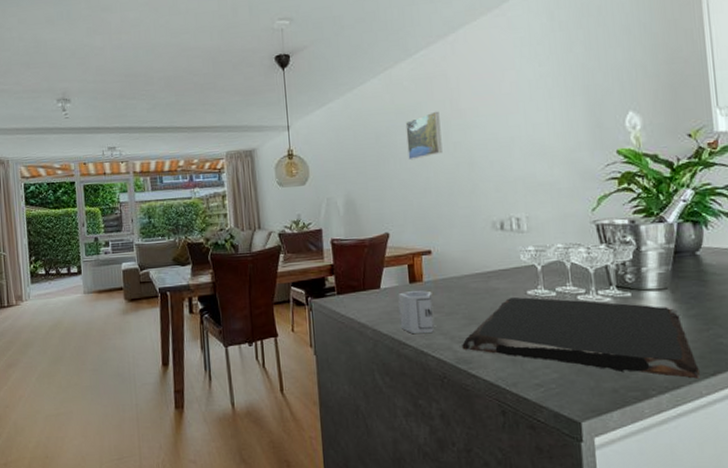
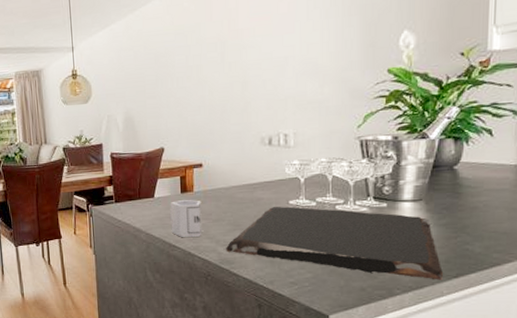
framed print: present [405,111,443,161] -> none [184,31,218,80]

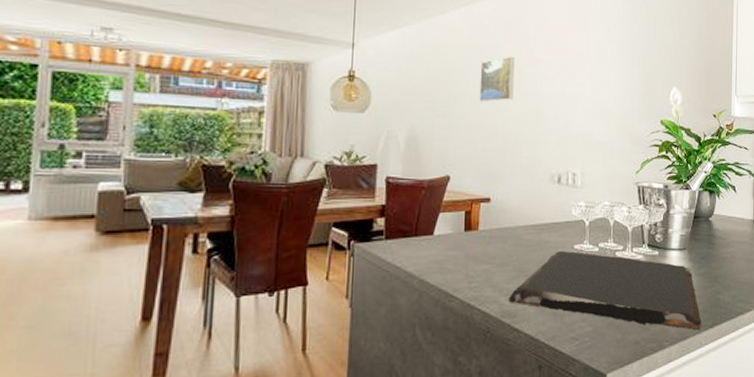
cup: present [170,199,202,237] -> none [449,238,486,285]
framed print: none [184,31,218,80] -> present [479,56,515,103]

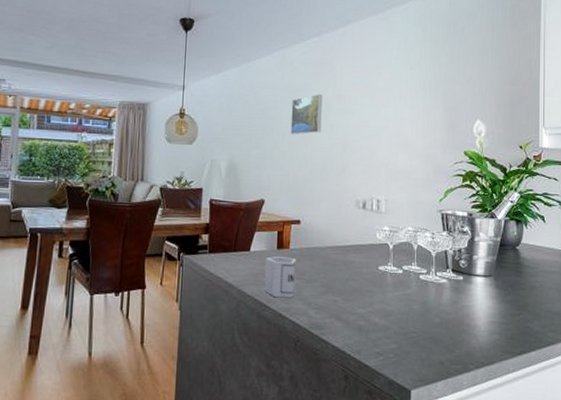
cup: none [449,238,486,285] -> present [264,255,296,297]
cutting board: present [509,251,701,331] -> none [317,271,509,357]

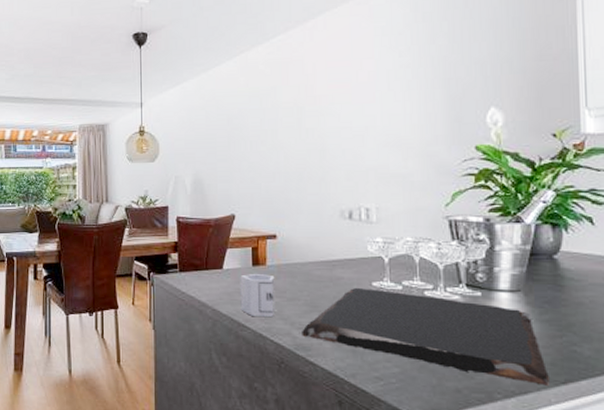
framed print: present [290,94,323,135] -> none [258,96,294,144]
cutting board: none [317,271,509,357] -> present [302,288,549,386]

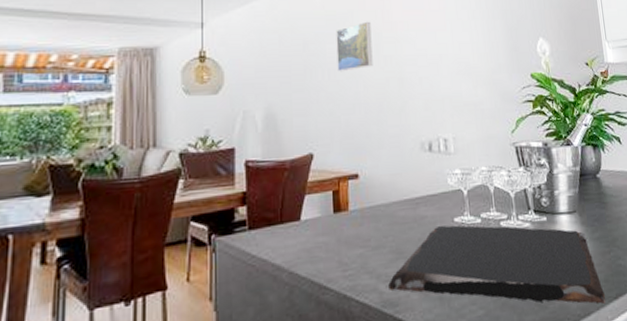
cup: present [240,273,276,316] -> none [320,221,360,274]
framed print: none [258,96,294,144] -> present [336,21,373,72]

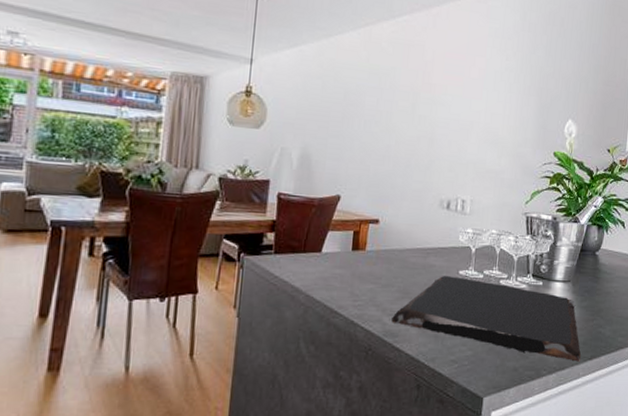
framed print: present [336,21,373,72] -> none [373,79,411,125]

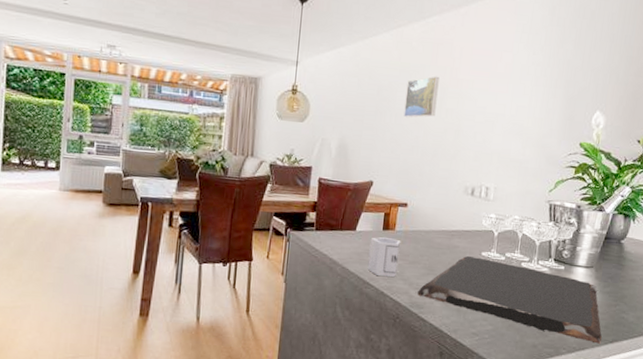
cup: none [335,258,373,303] -> present [367,236,401,277]
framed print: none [373,79,411,125] -> present [404,76,439,118]

